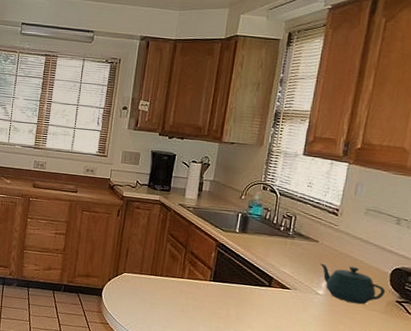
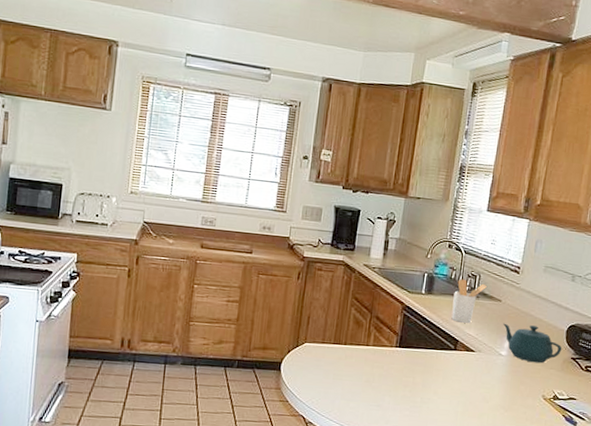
utensil holder: none [266,219,304,262] -> present [451,279,488,323]

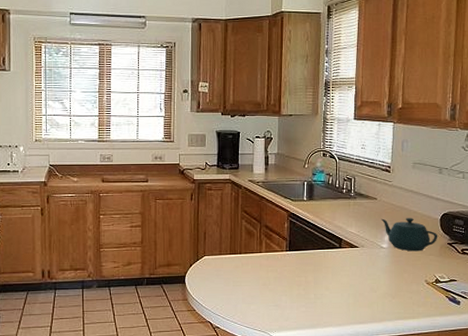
utensil holder: present [451,279,488,323] -> none [333,183,363,222]

